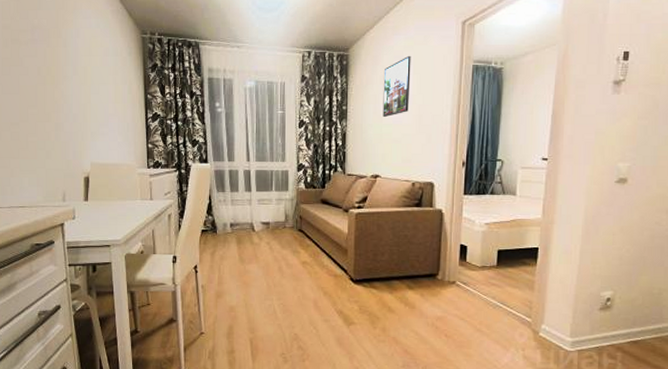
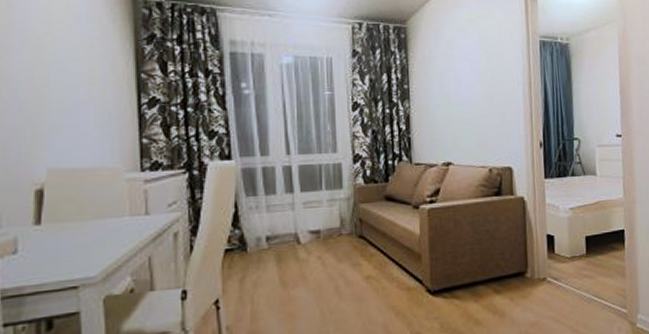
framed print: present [383,55,411,118] -> none [448,29,478,97]

